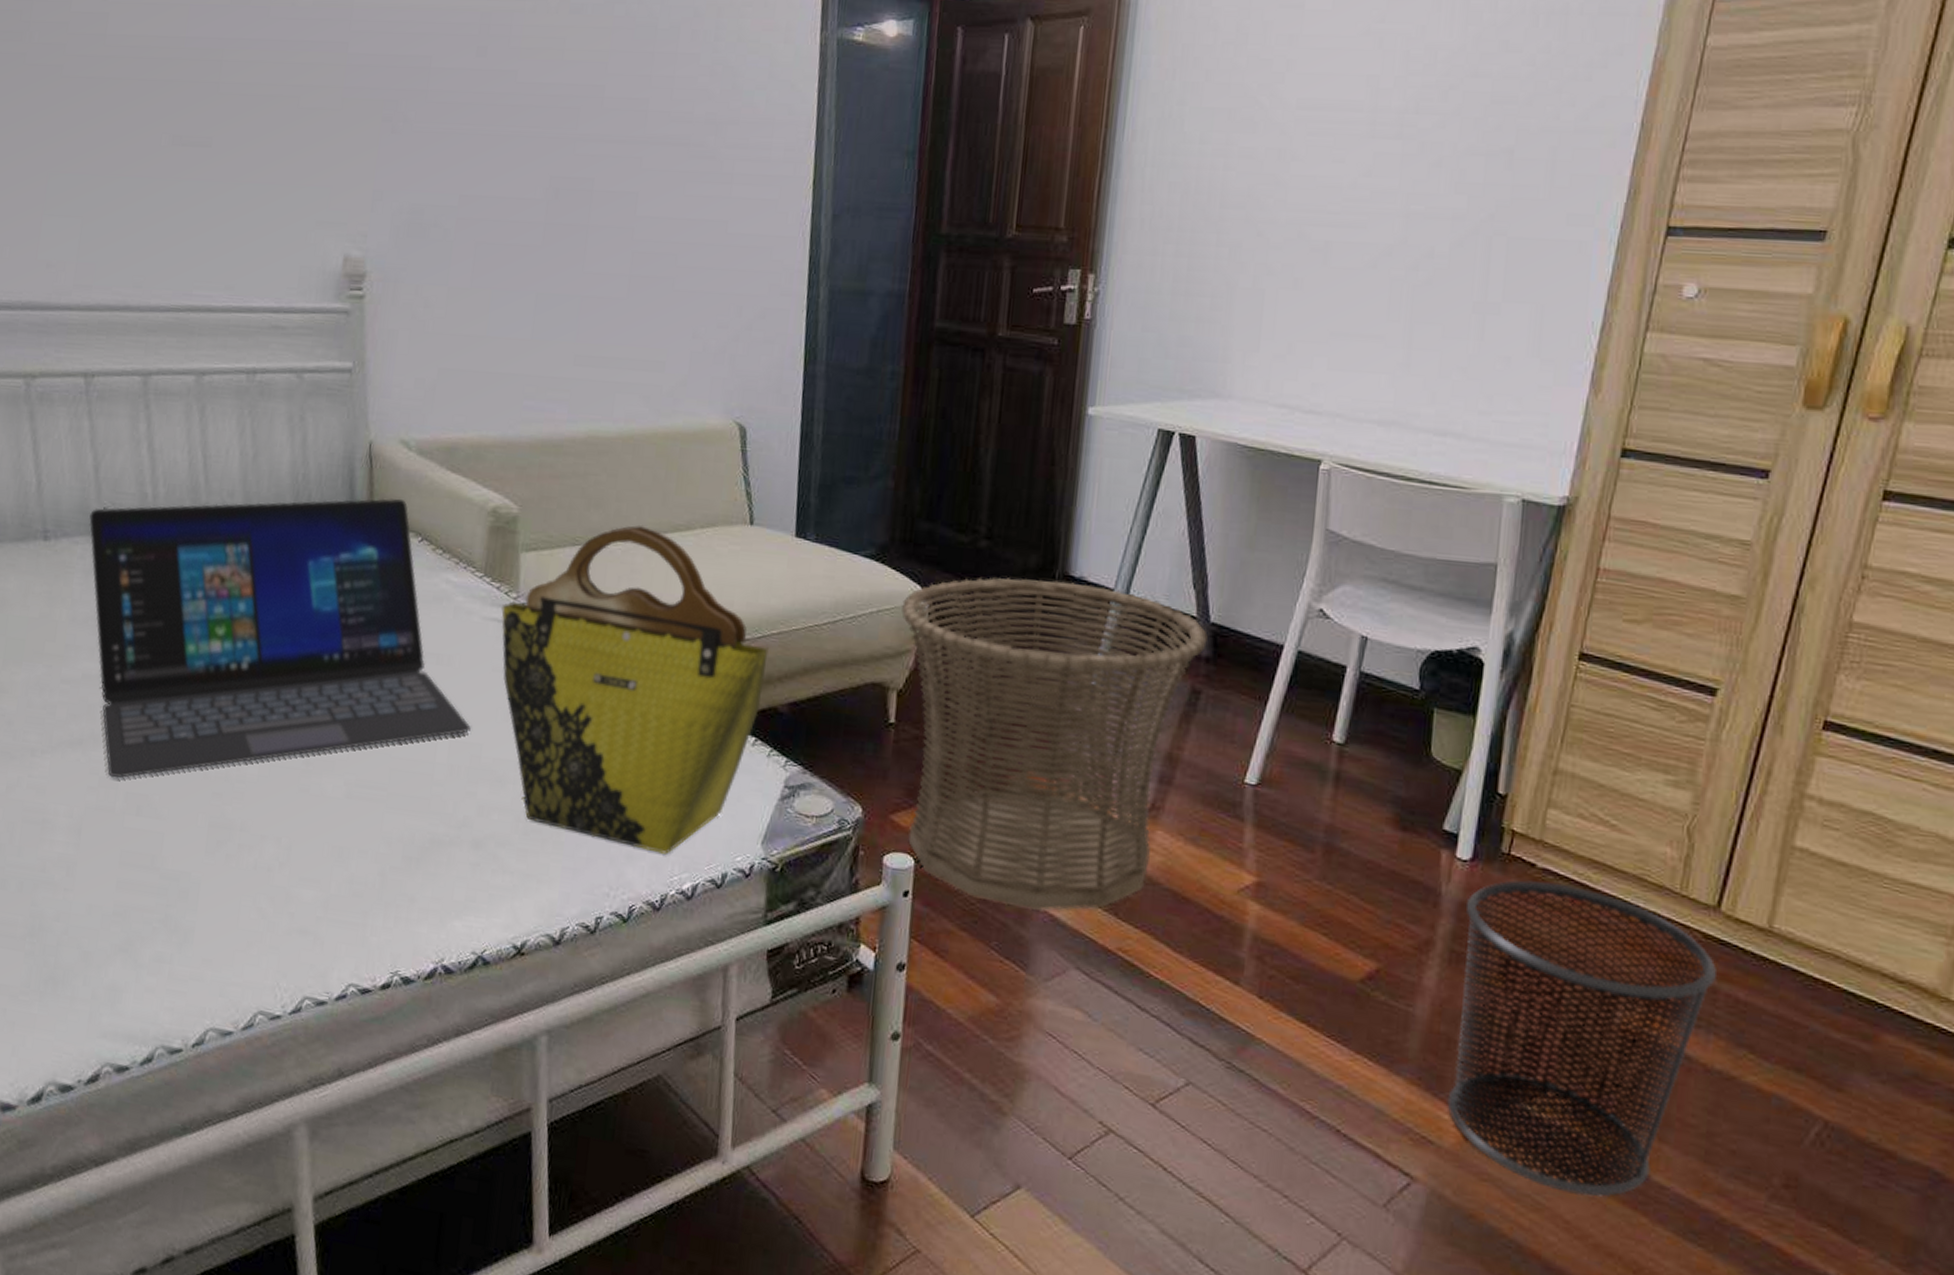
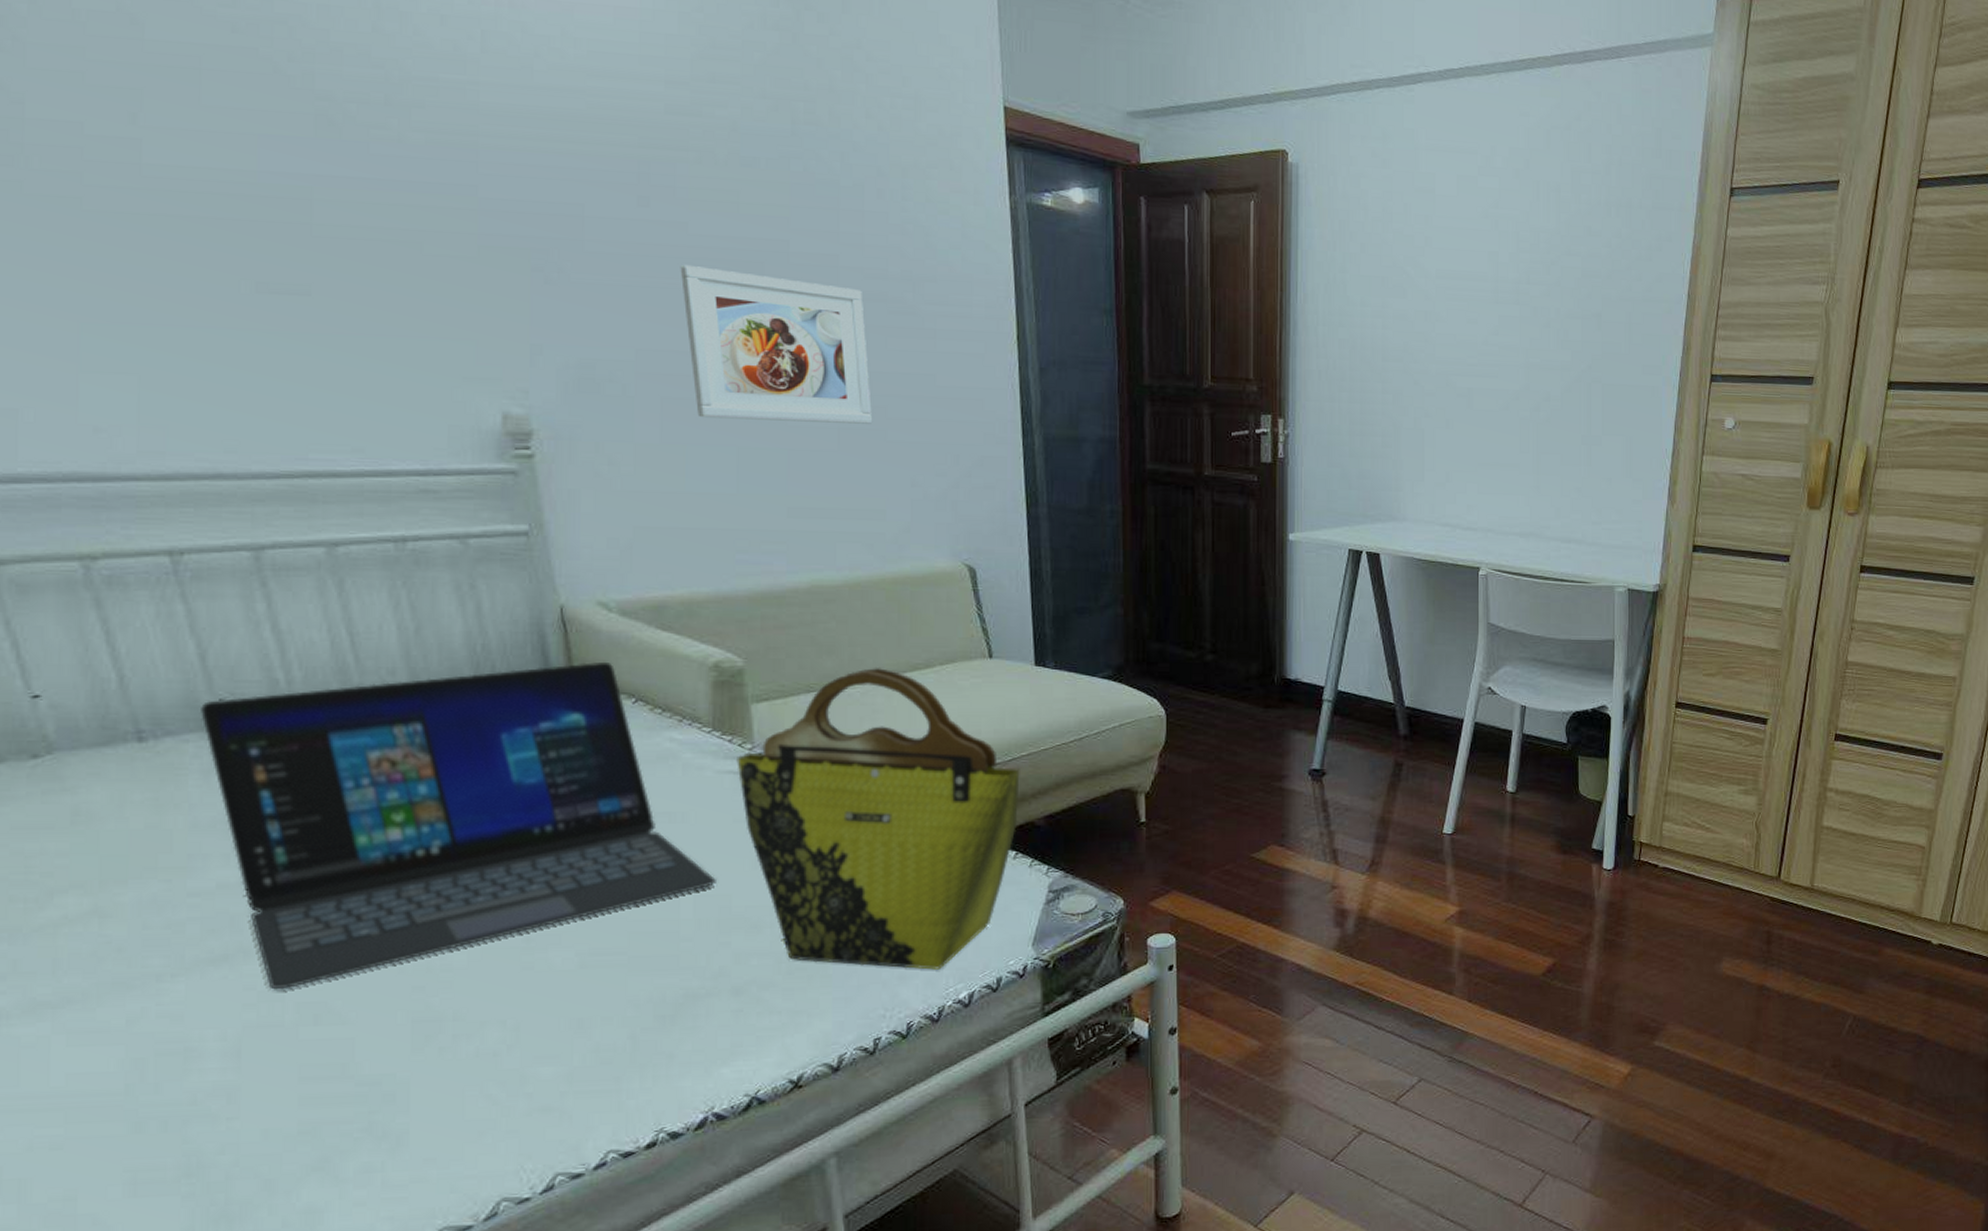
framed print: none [505,112,667,272] -> present [680,264,873,424]
basket: present [901,577,1208,912] -> none [1142,684,1404,964]
waste bin: present [1447,880,1717,1197] -> none [1611,877,1781,1103]

